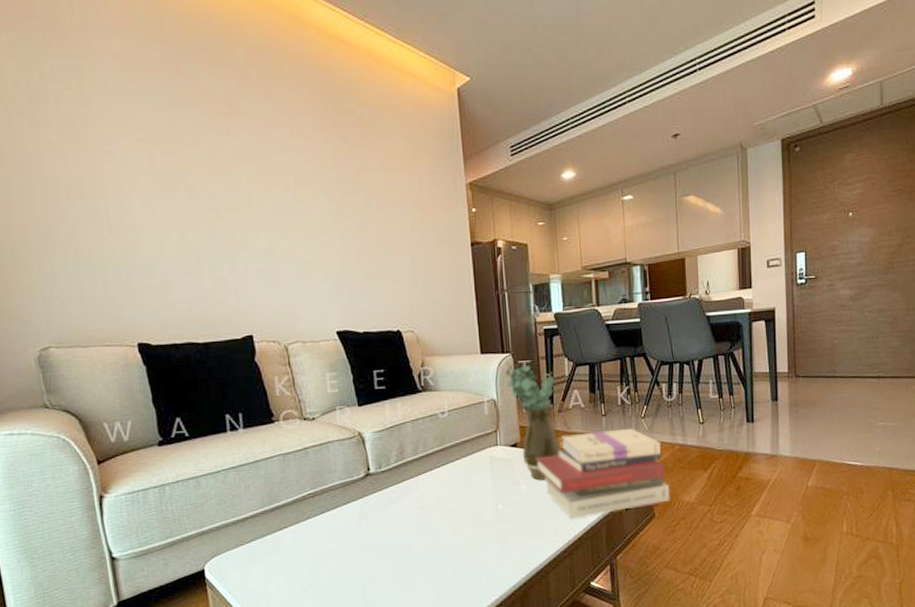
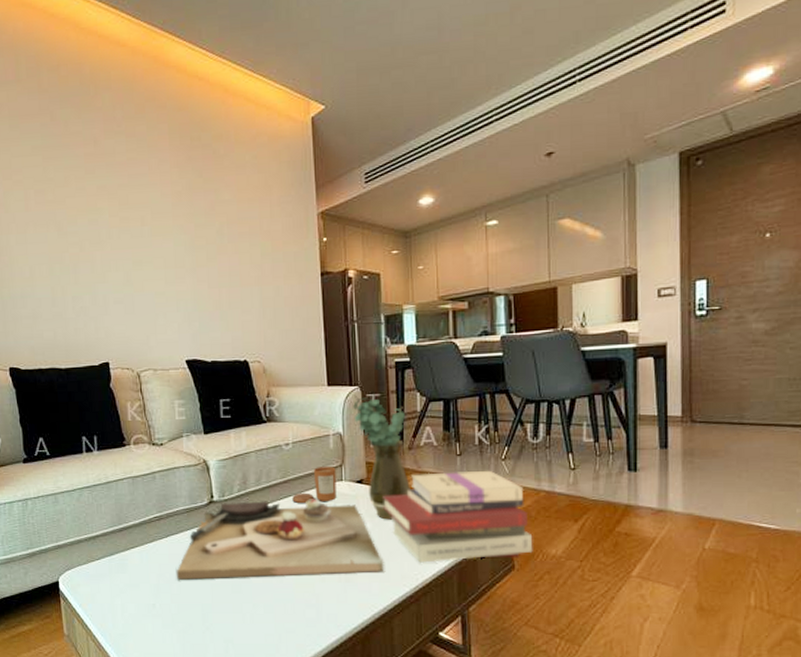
decorative tray: none [333,464,539,556] -> present [175,499,384,580]
candle: none [449,432,493,470] -> present [292,467,337,503]

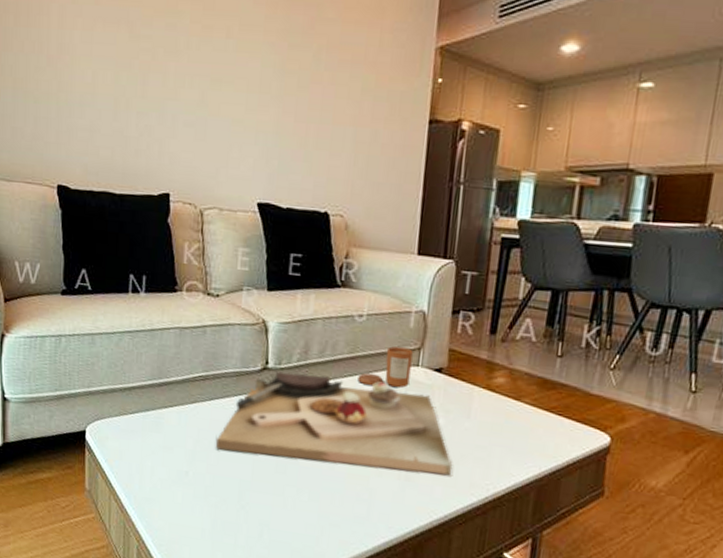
vase: present [353,395,410,520] -> none [443,269,504,419]
books: present [383,470,533,563] -> none [461,370,632,485]

